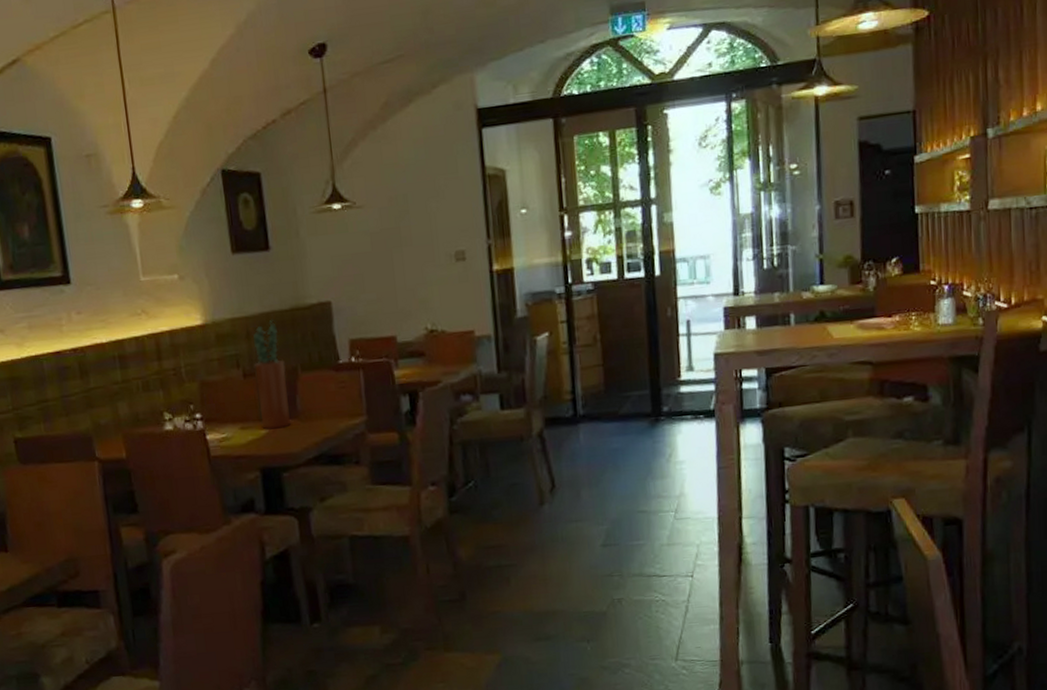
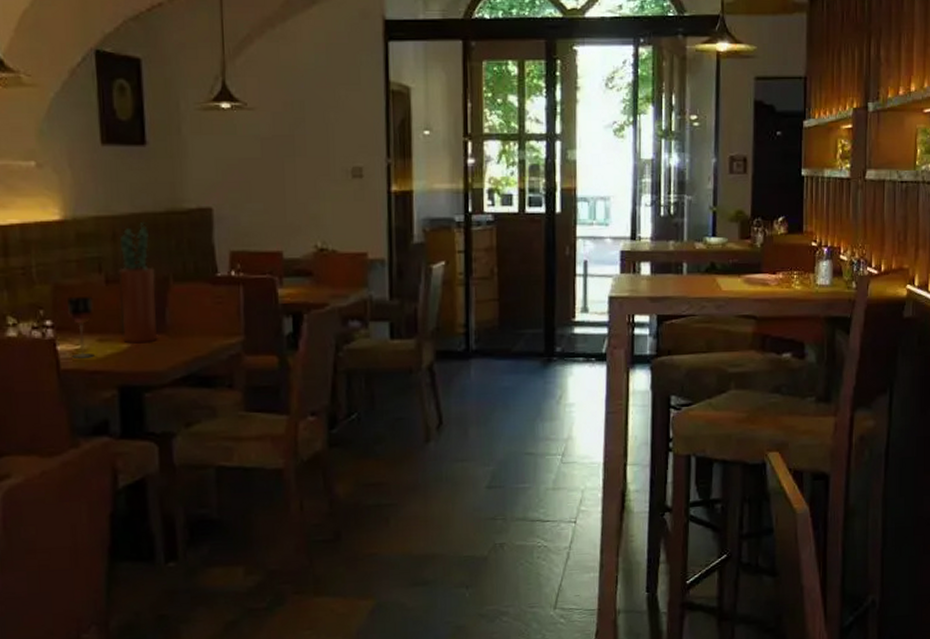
wineglass: none [211,389,238,446] -> present [66,295,95,359]

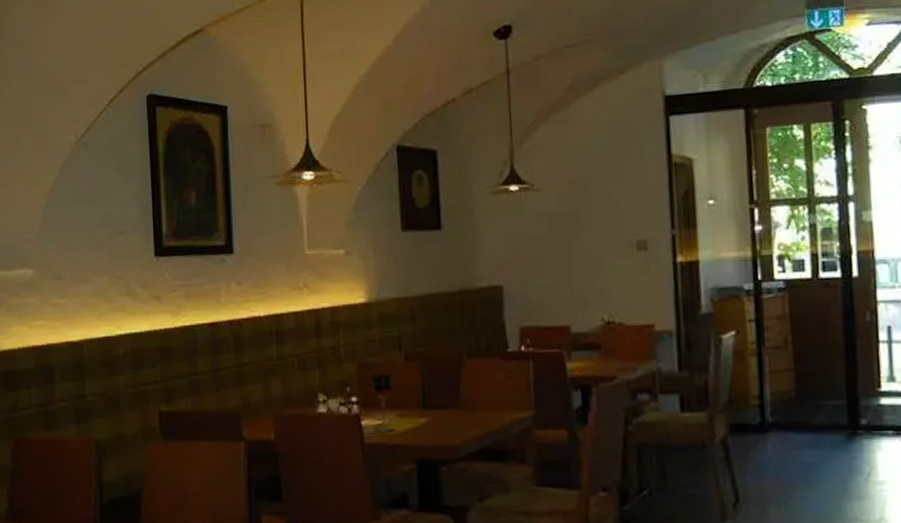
vase: present [119,215,157,345] -> none [417,295,452,420]

